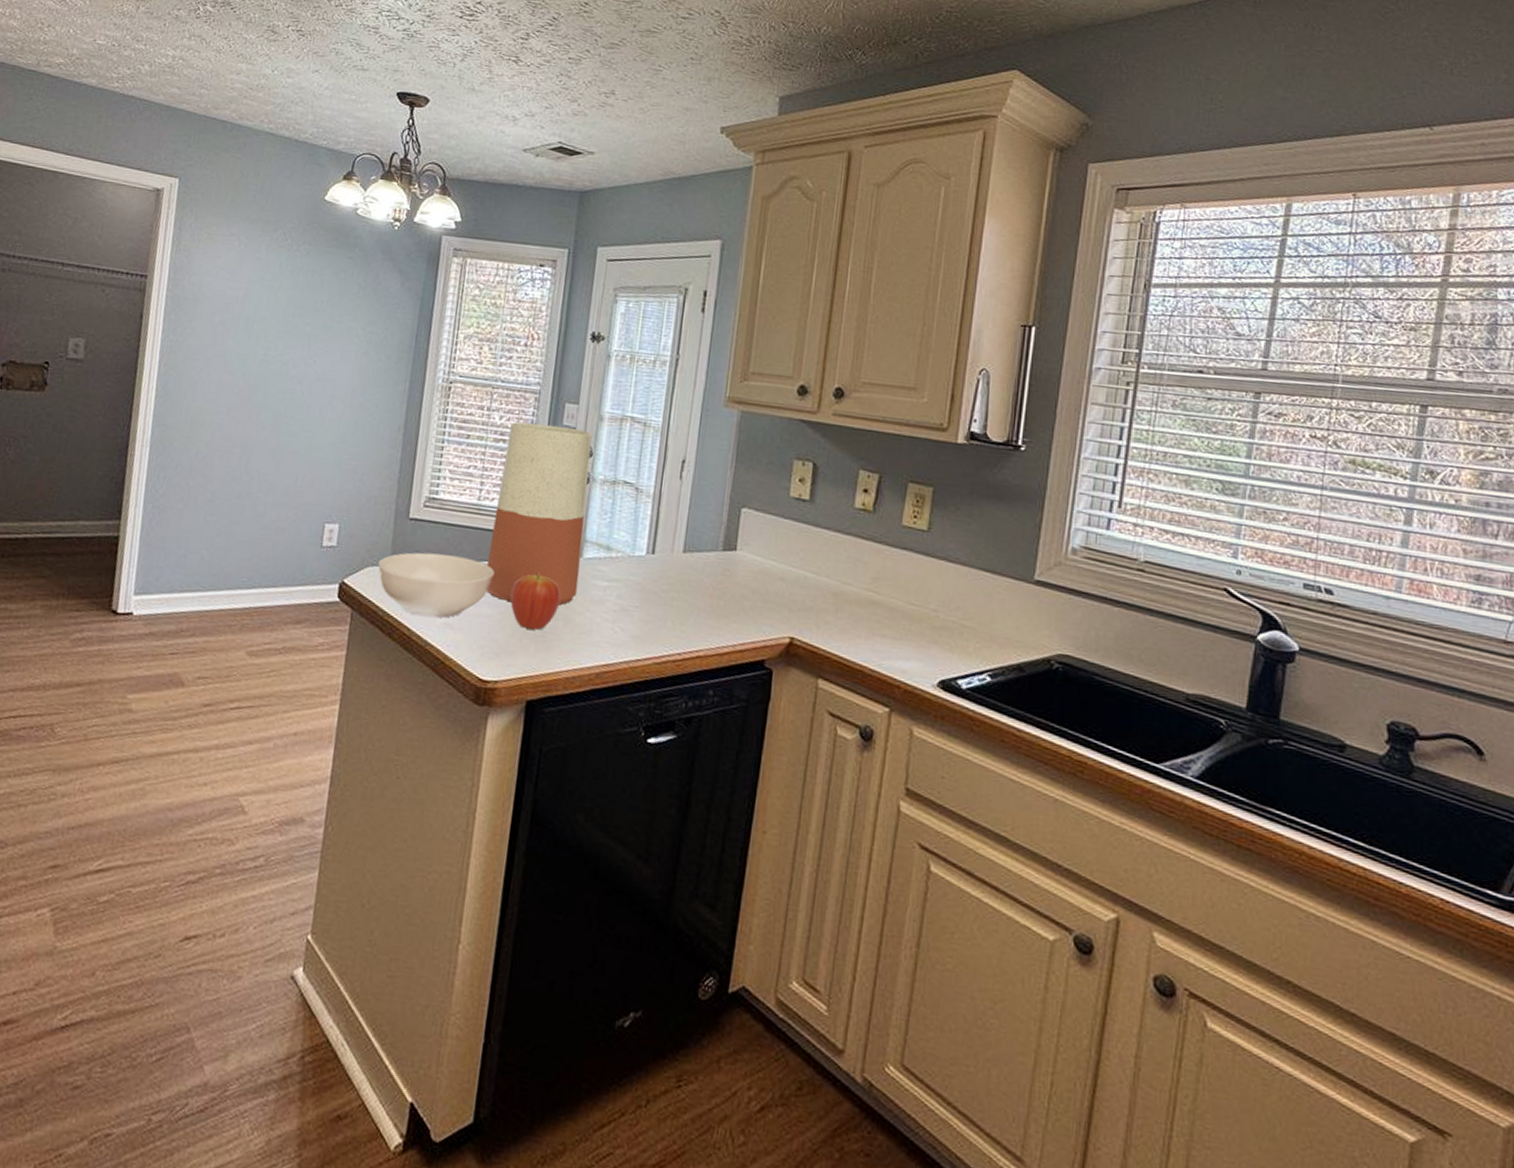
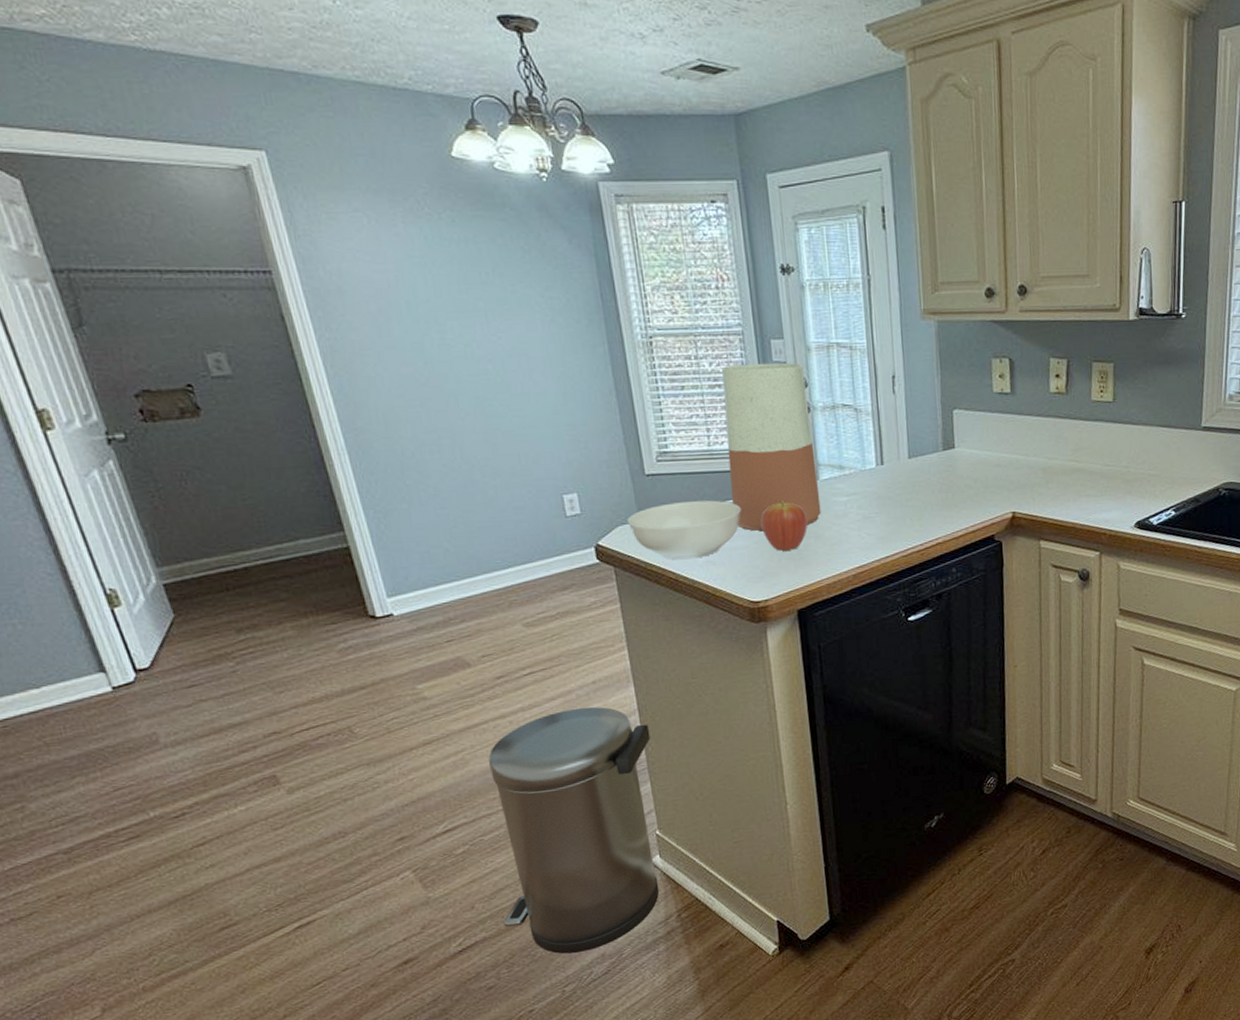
pedal bin: none [116,759,337,1073] -> present [488,707,660,954]

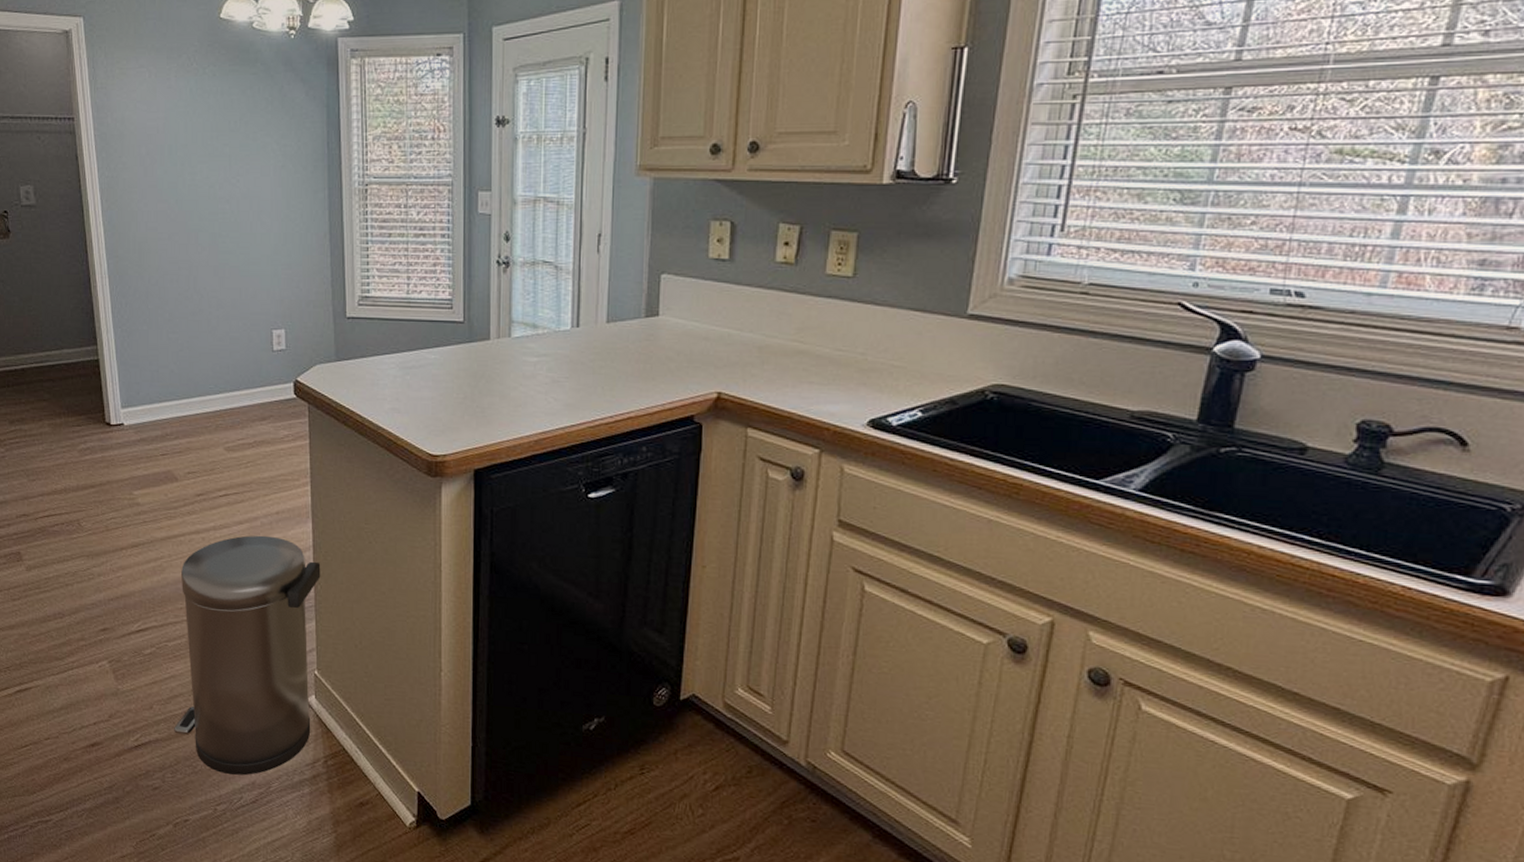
bowl: present [626,500,741,560] -> none [325,347,431,405]
vase: present [722,362,822,531] -> none [422,214,510,383]
fruit: present [760,500,808,551] -> none [448,354,495,407]

